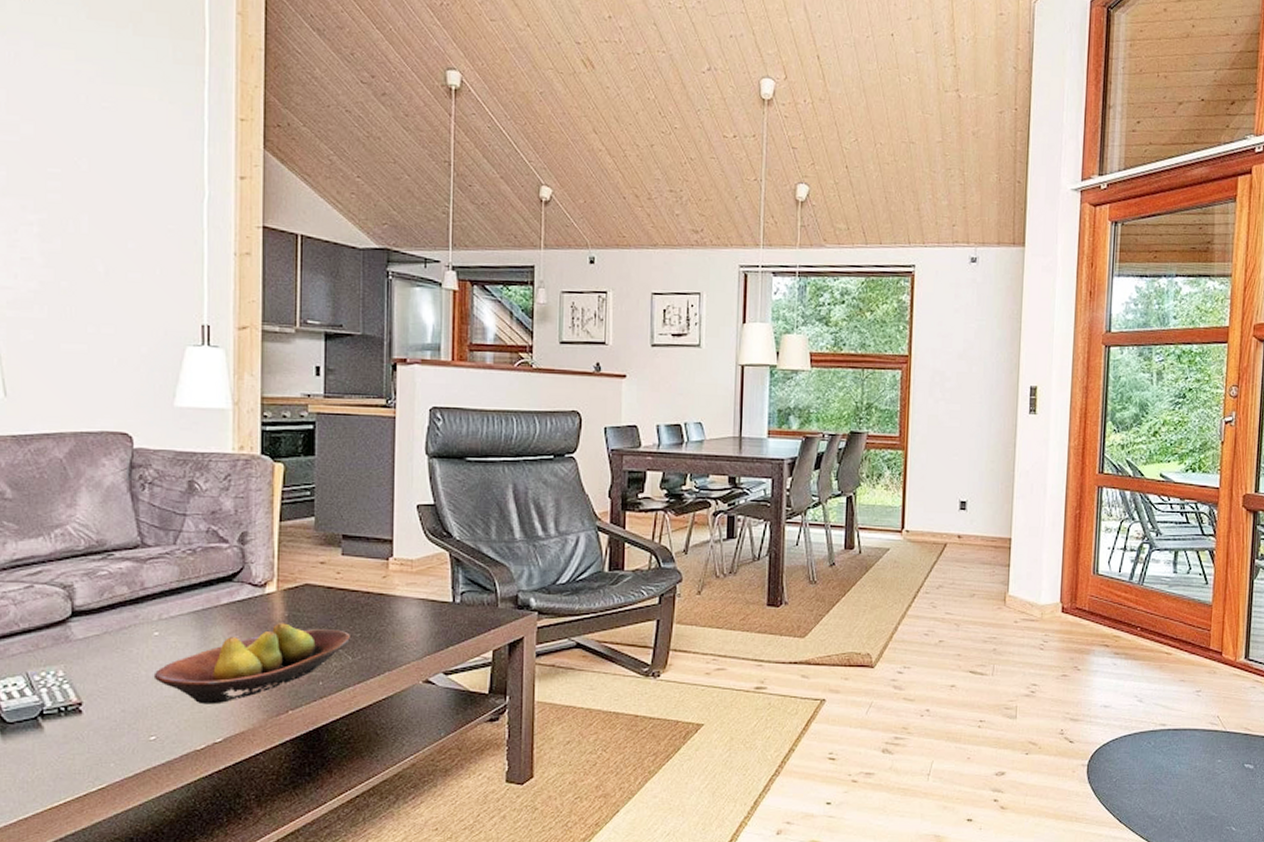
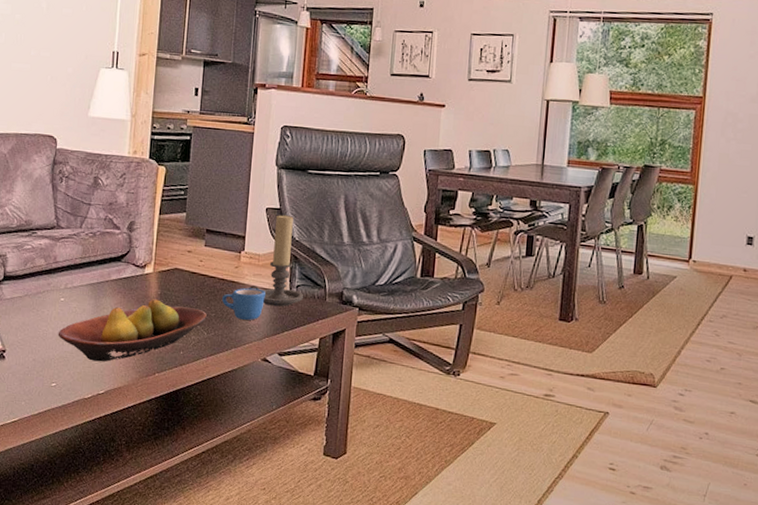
mug: none [369,600,423,639] -> present [222,287,266,321]
candle holder: none [401,511,470,619] -> present [249,214,303,307]

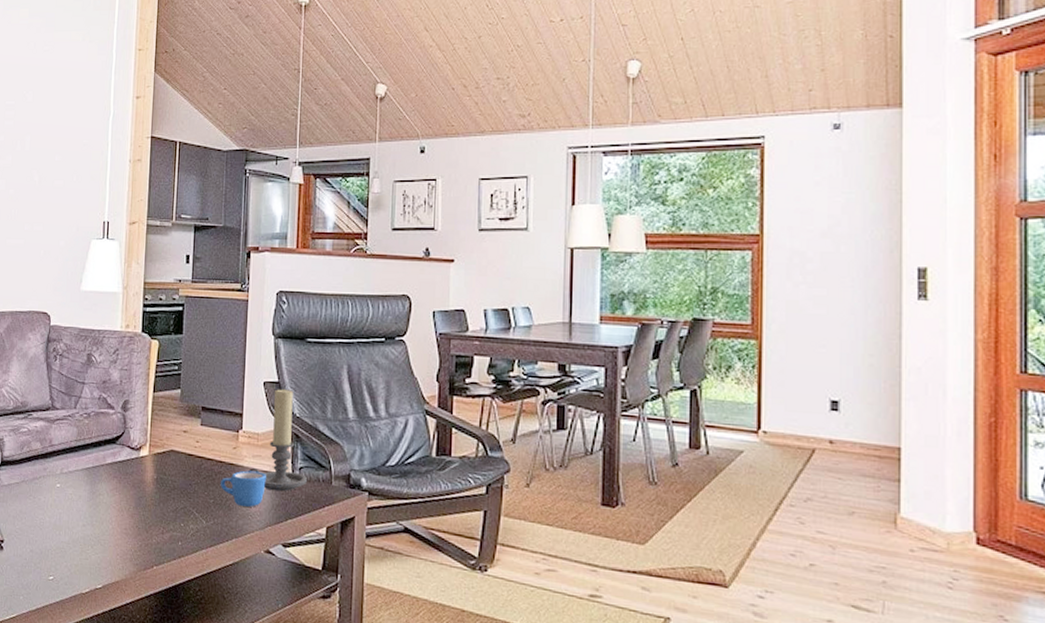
fruit bowl: present [58,299,207,362] -> none [54,484,205,553]

